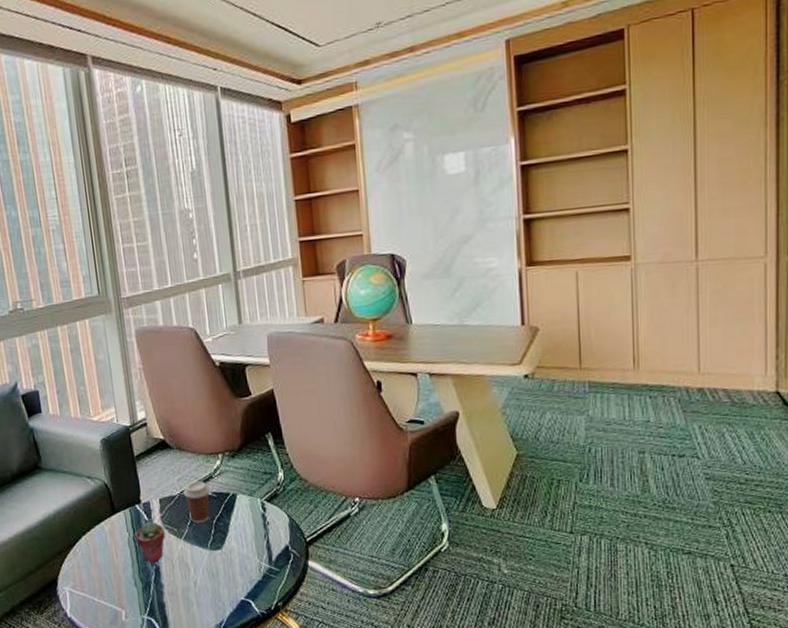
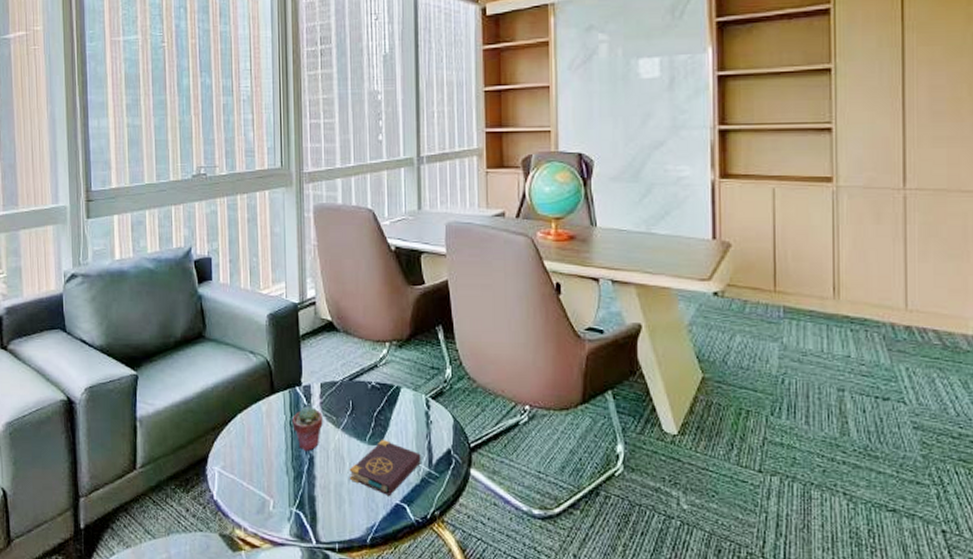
coffee cup: present [183,481,210,523] -> none [345,368,374,414]
book: none [194,543,262,594] -> present [349,439,421,496]

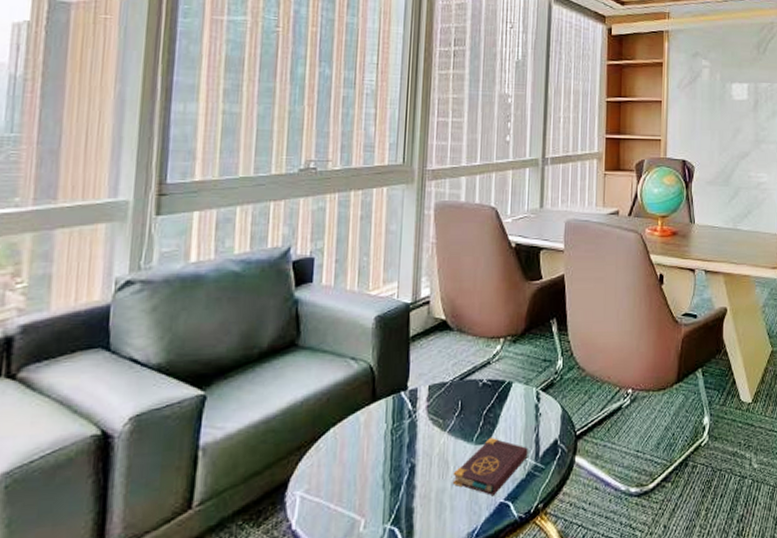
potted succulent: present [292,405,323,452] -> none [394,410,428,461]

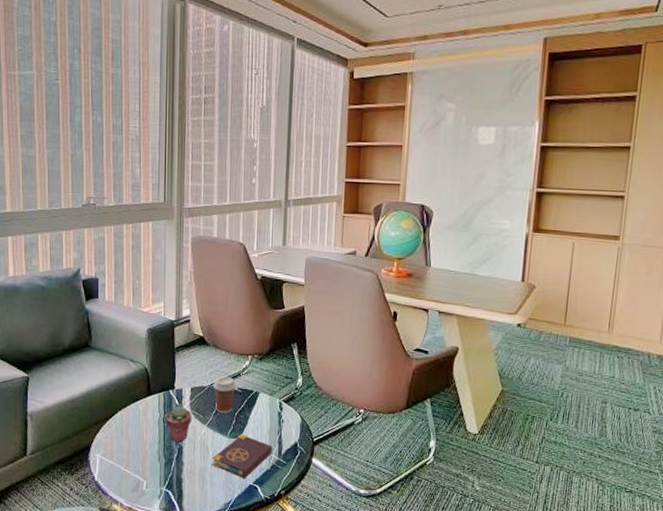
potted succulent: none [394,410,428,461] -> present [165,405,192,443]
coffee cup: none [456,367,486,414] -> present [213,376,237,413]

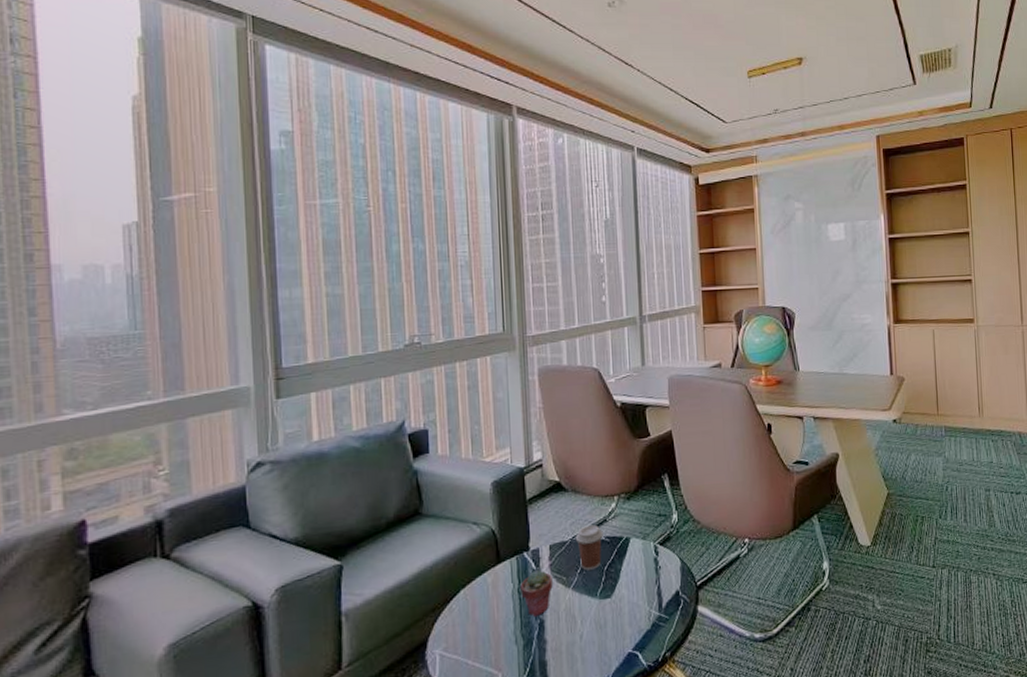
book: present [211,433,273,478] -> none [580,591,651,646]

